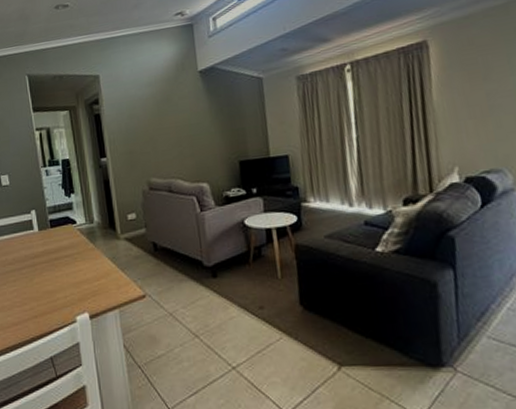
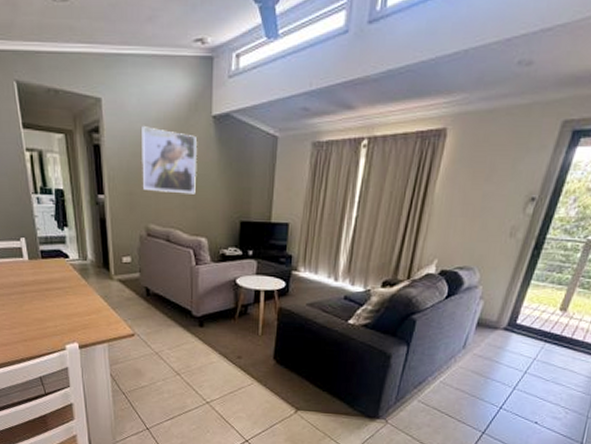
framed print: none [136,90,192,147] -> present [142,126,197,194]

